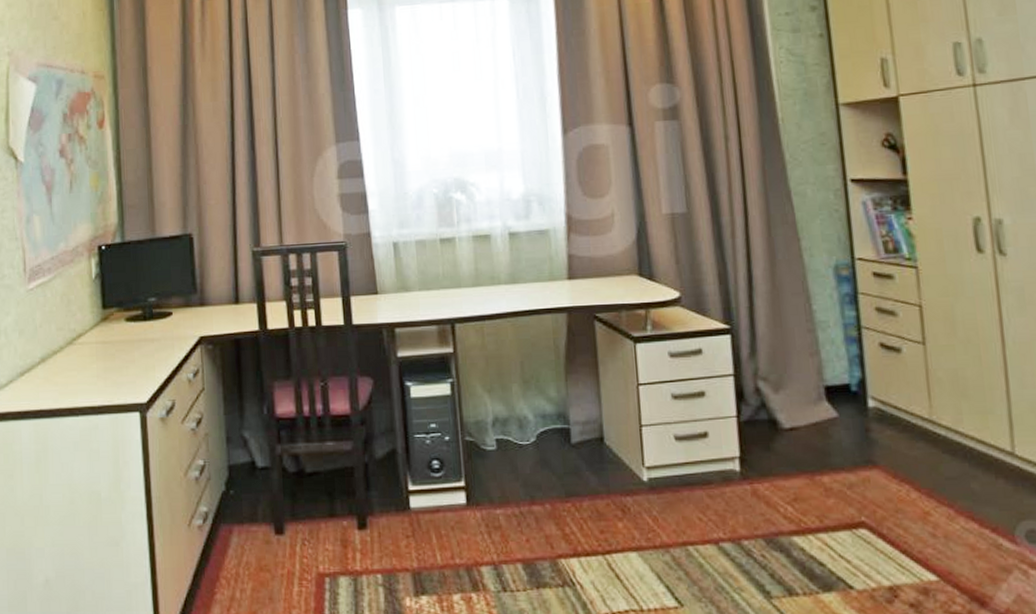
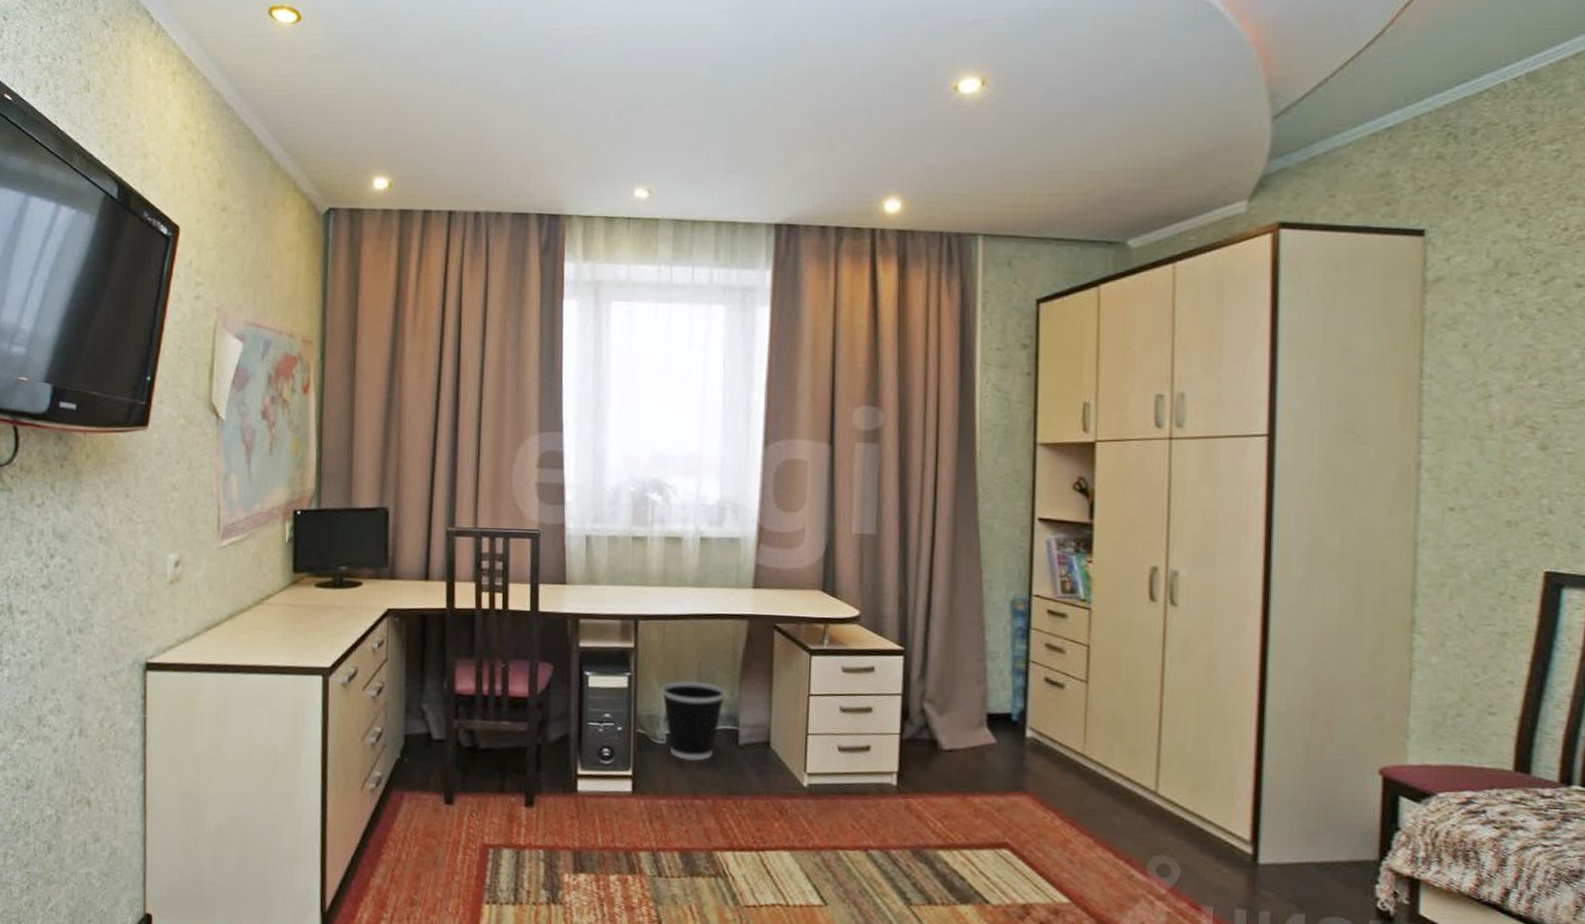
wastebasket: none [485,381,553,465] -> present [661,680,726,761]

